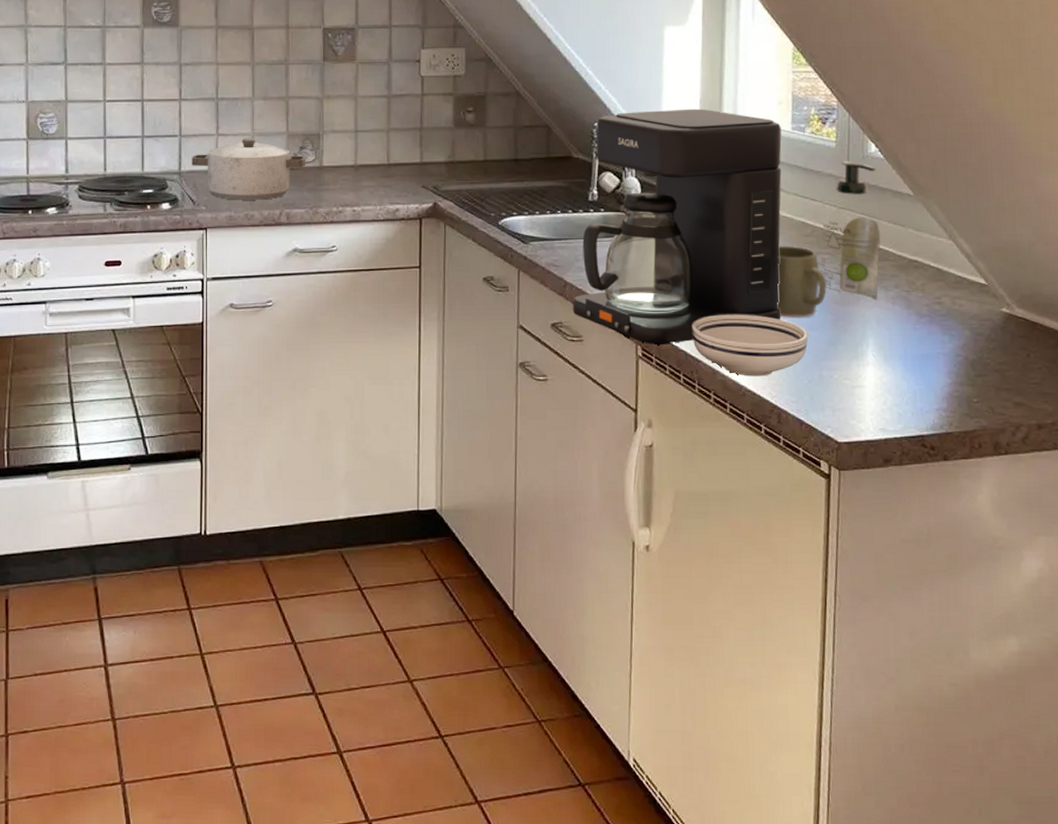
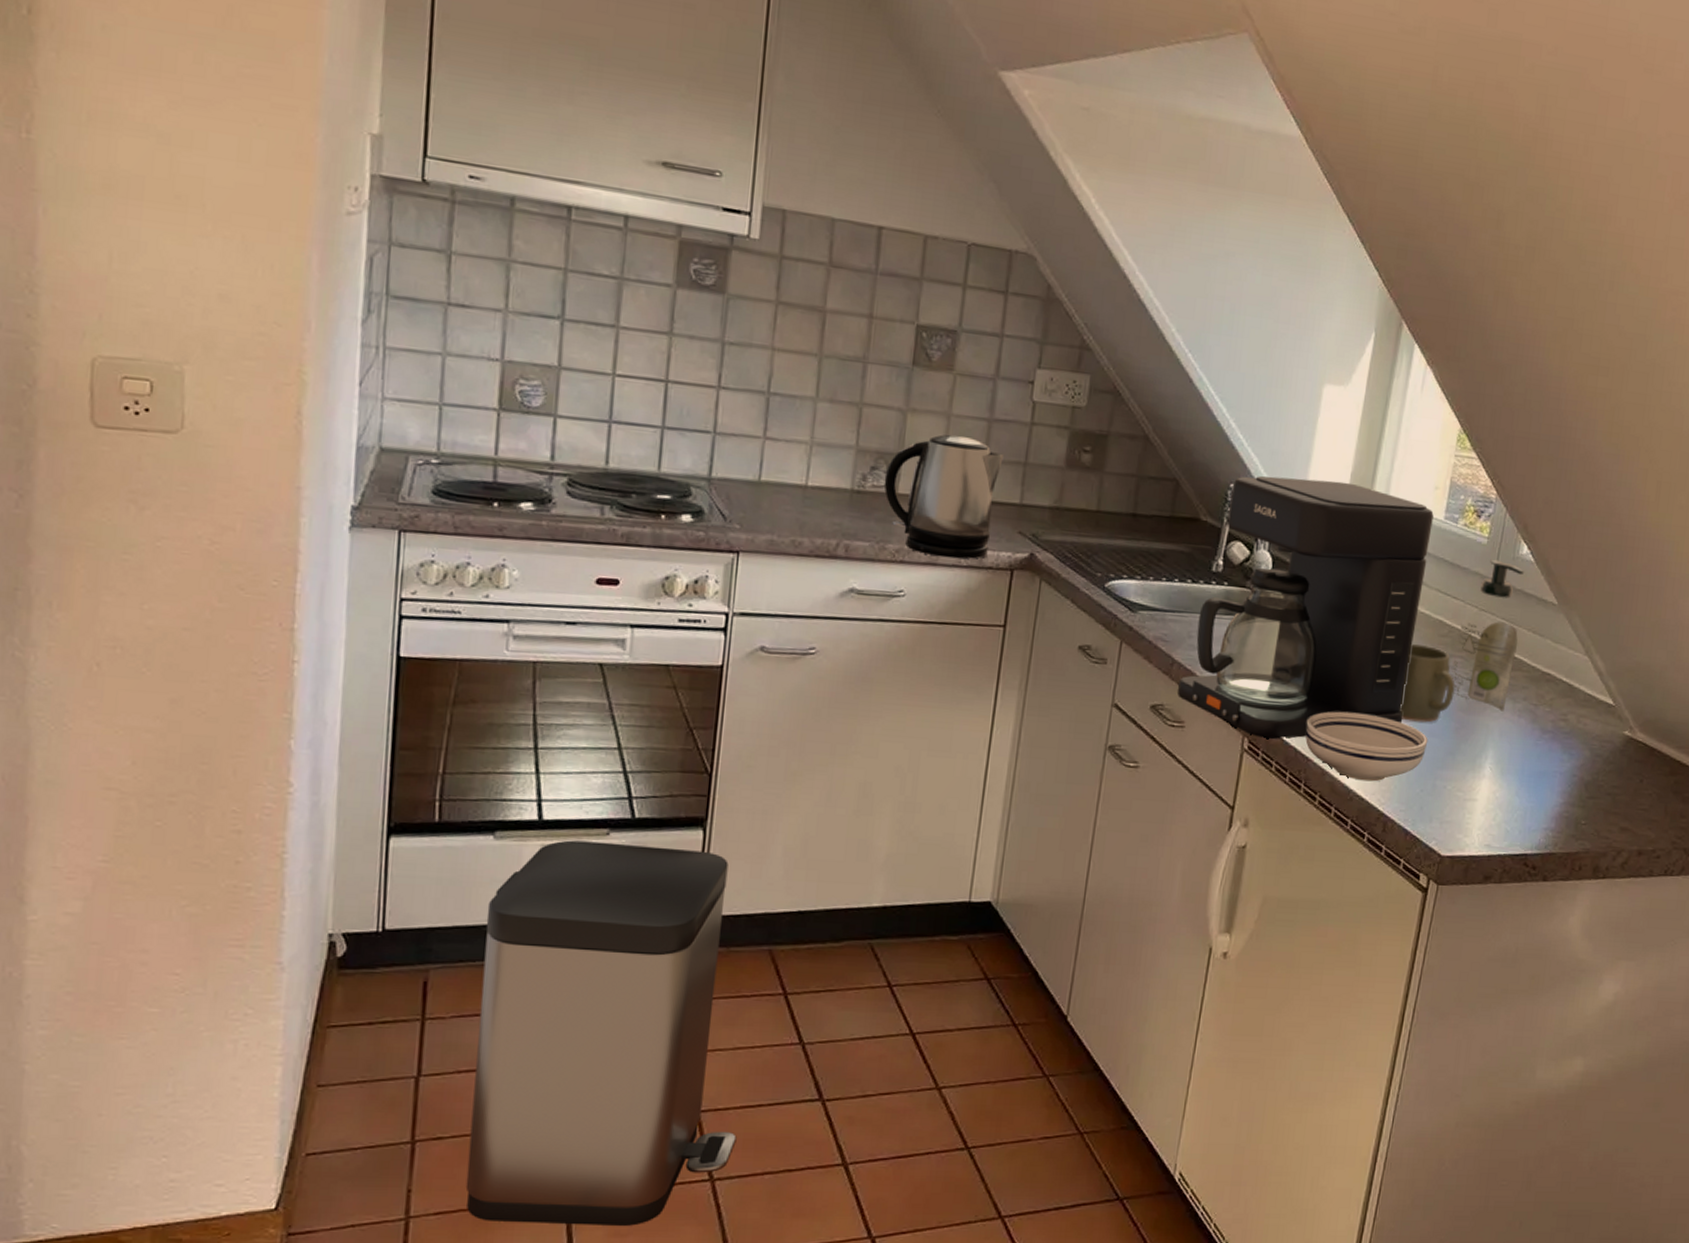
pedal bin: none [46,476,250,809] -> present [465,840,737,1226]
cooking pot: present [191,138,306,200] -> none [726,446,878,526]
kettle: none [311,112,403,215] -> present [883,434,1004,559]

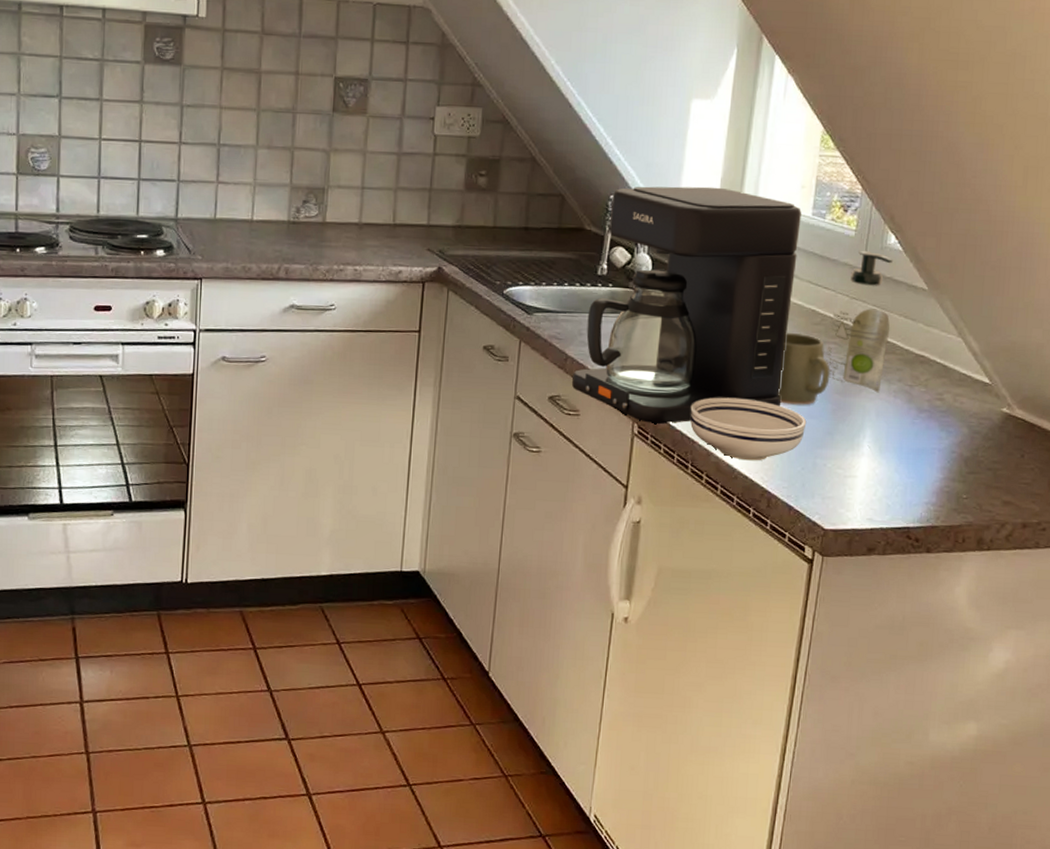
pedal bin: present [465,840,737,1226] -> none [20,520,222,838]
kettle: present [883,434,1004,559] -> none [314,168,412,275]

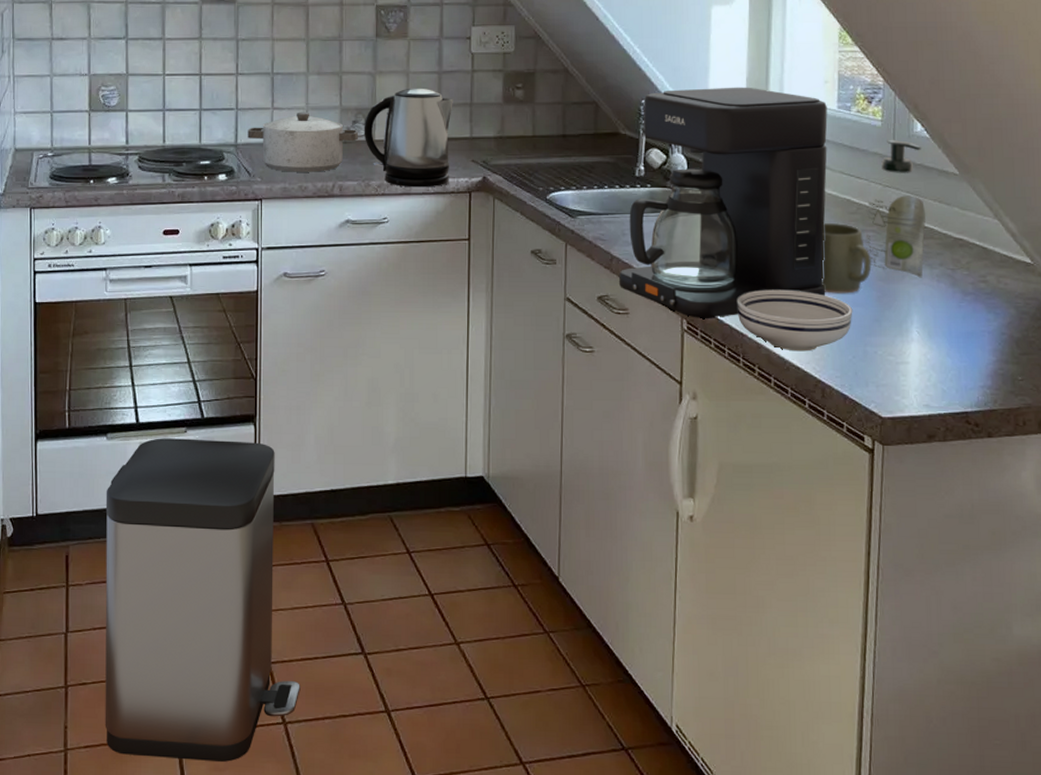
pedal bin: none [20,520,222,838] -> present [105,438,300,762]
cooking pot: none [189,187,309,253] -> present [247,112,359,172]
kettle: none [314,168,412,275] -> present [364,88,453,188]

